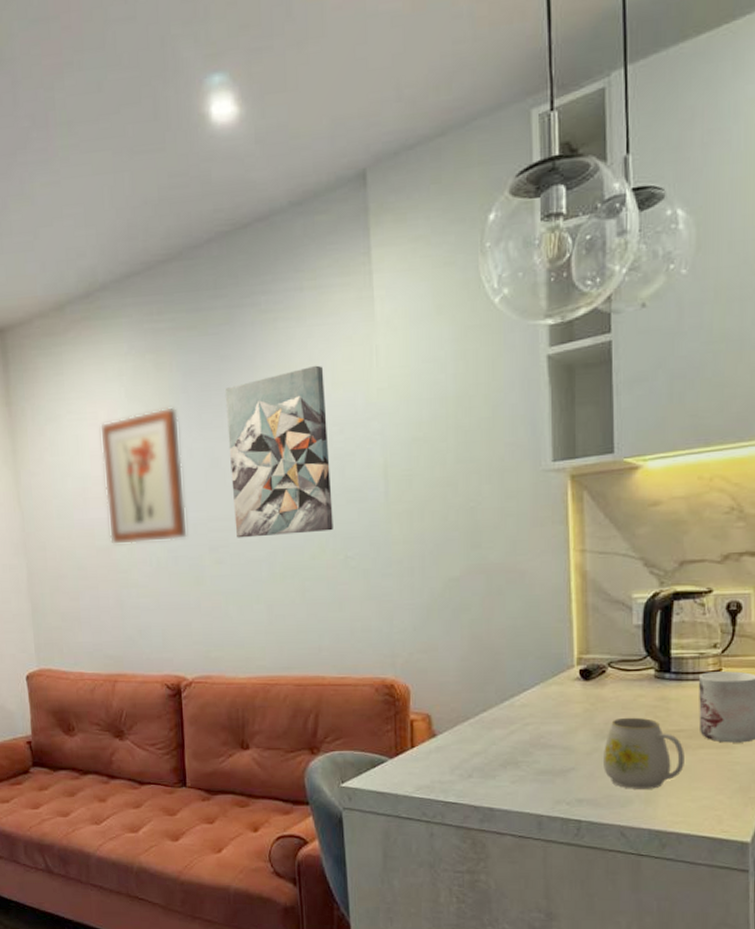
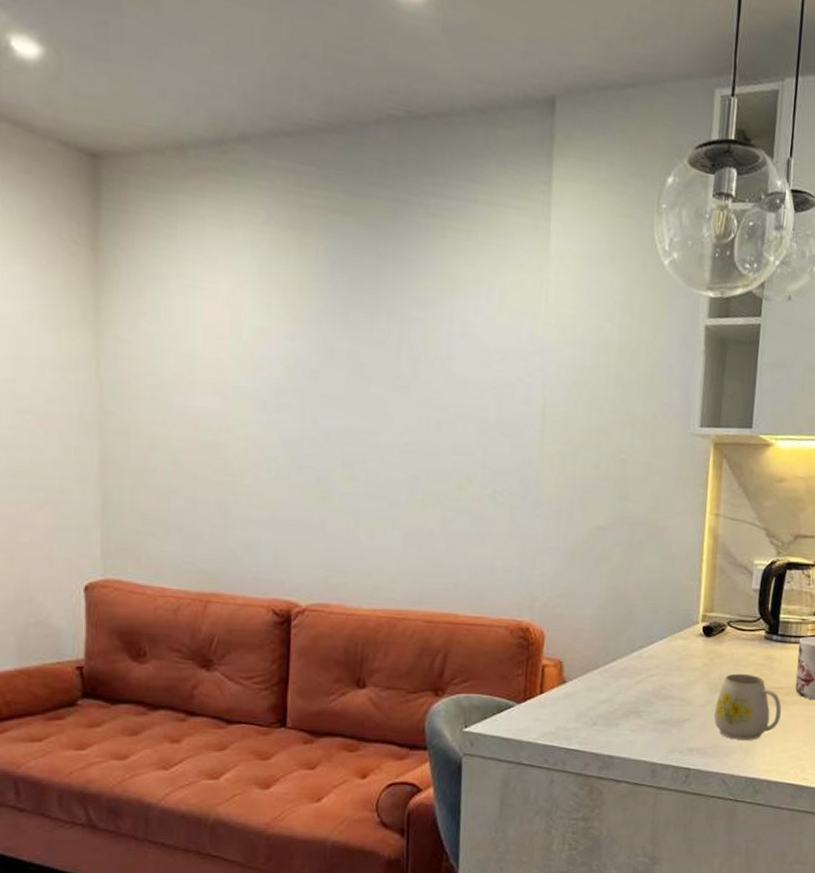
wall art: present [99,407,188,546] -> none [218,294,321,448]
wall art: present [224,365,333,538] -> none [375,285,491,462]

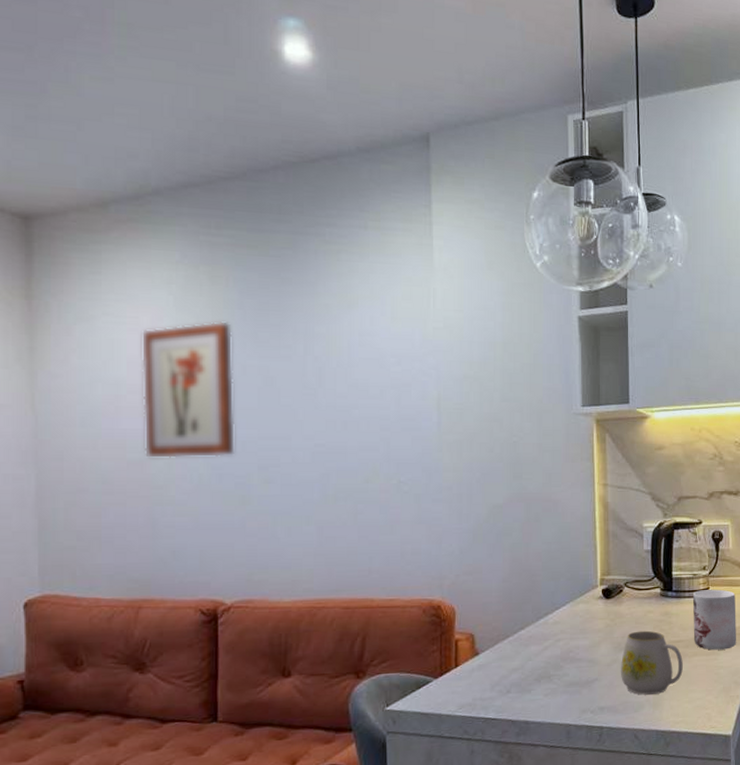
wall art: none [218,294,321,448] -> present [140,321,236,459]

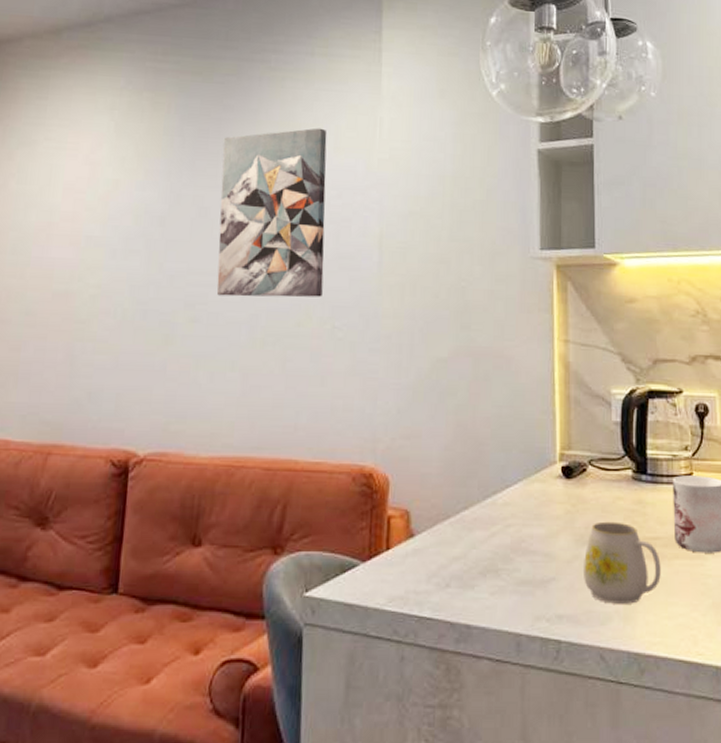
wall art: present [140,321,236,459] -> none [70,148,170,292]
wall art: none [284,299,388,458] -> present [216,128,327,298]

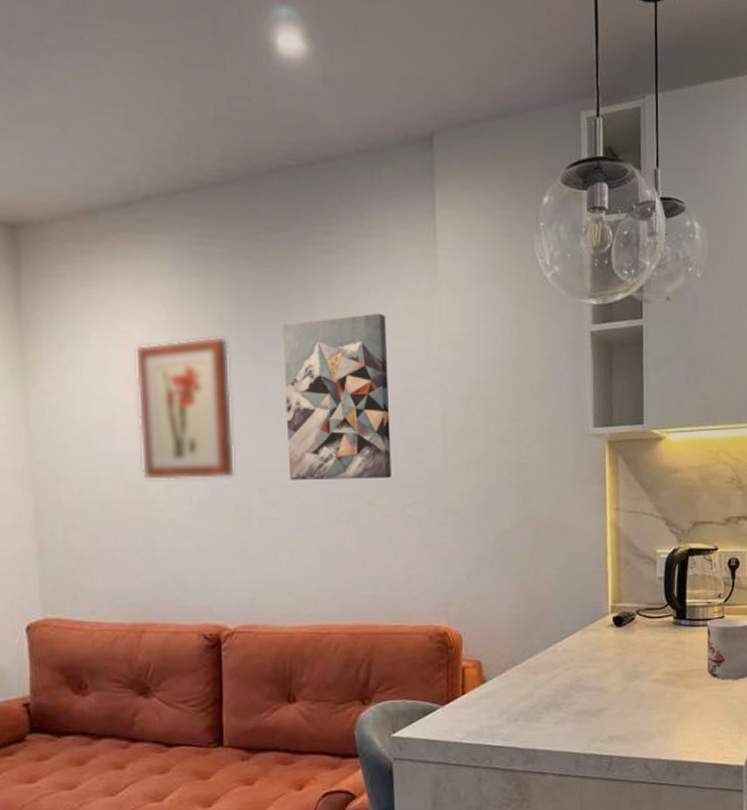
wall art: none [70,148,170,292] -> present [134,337,236,481]
mug: present [582,521,661,604] -> none [631,659,696,725]

